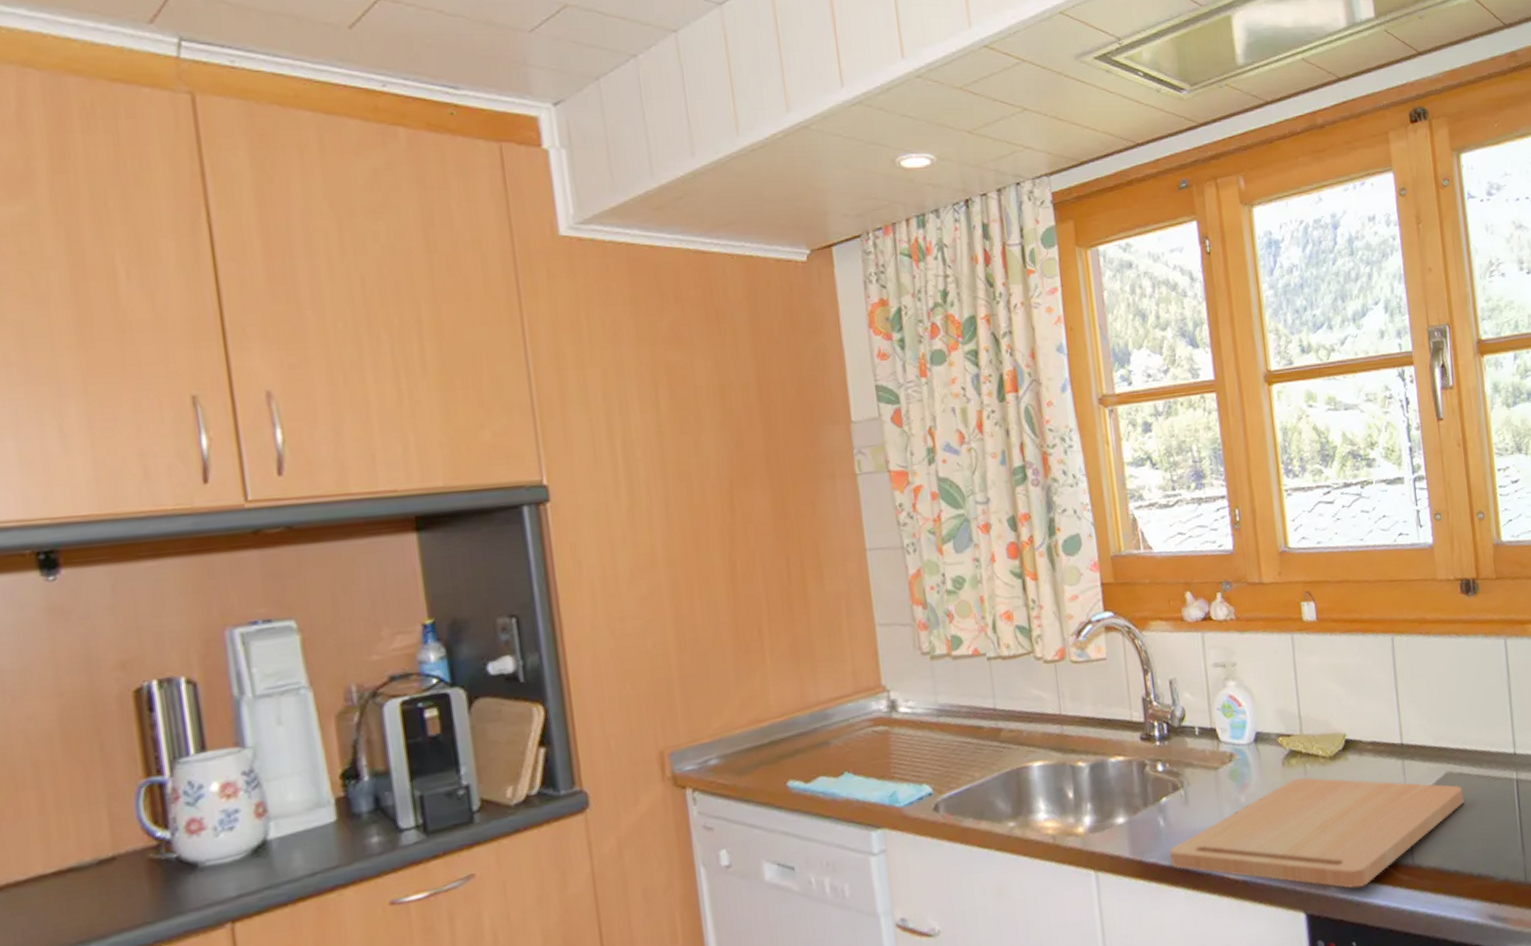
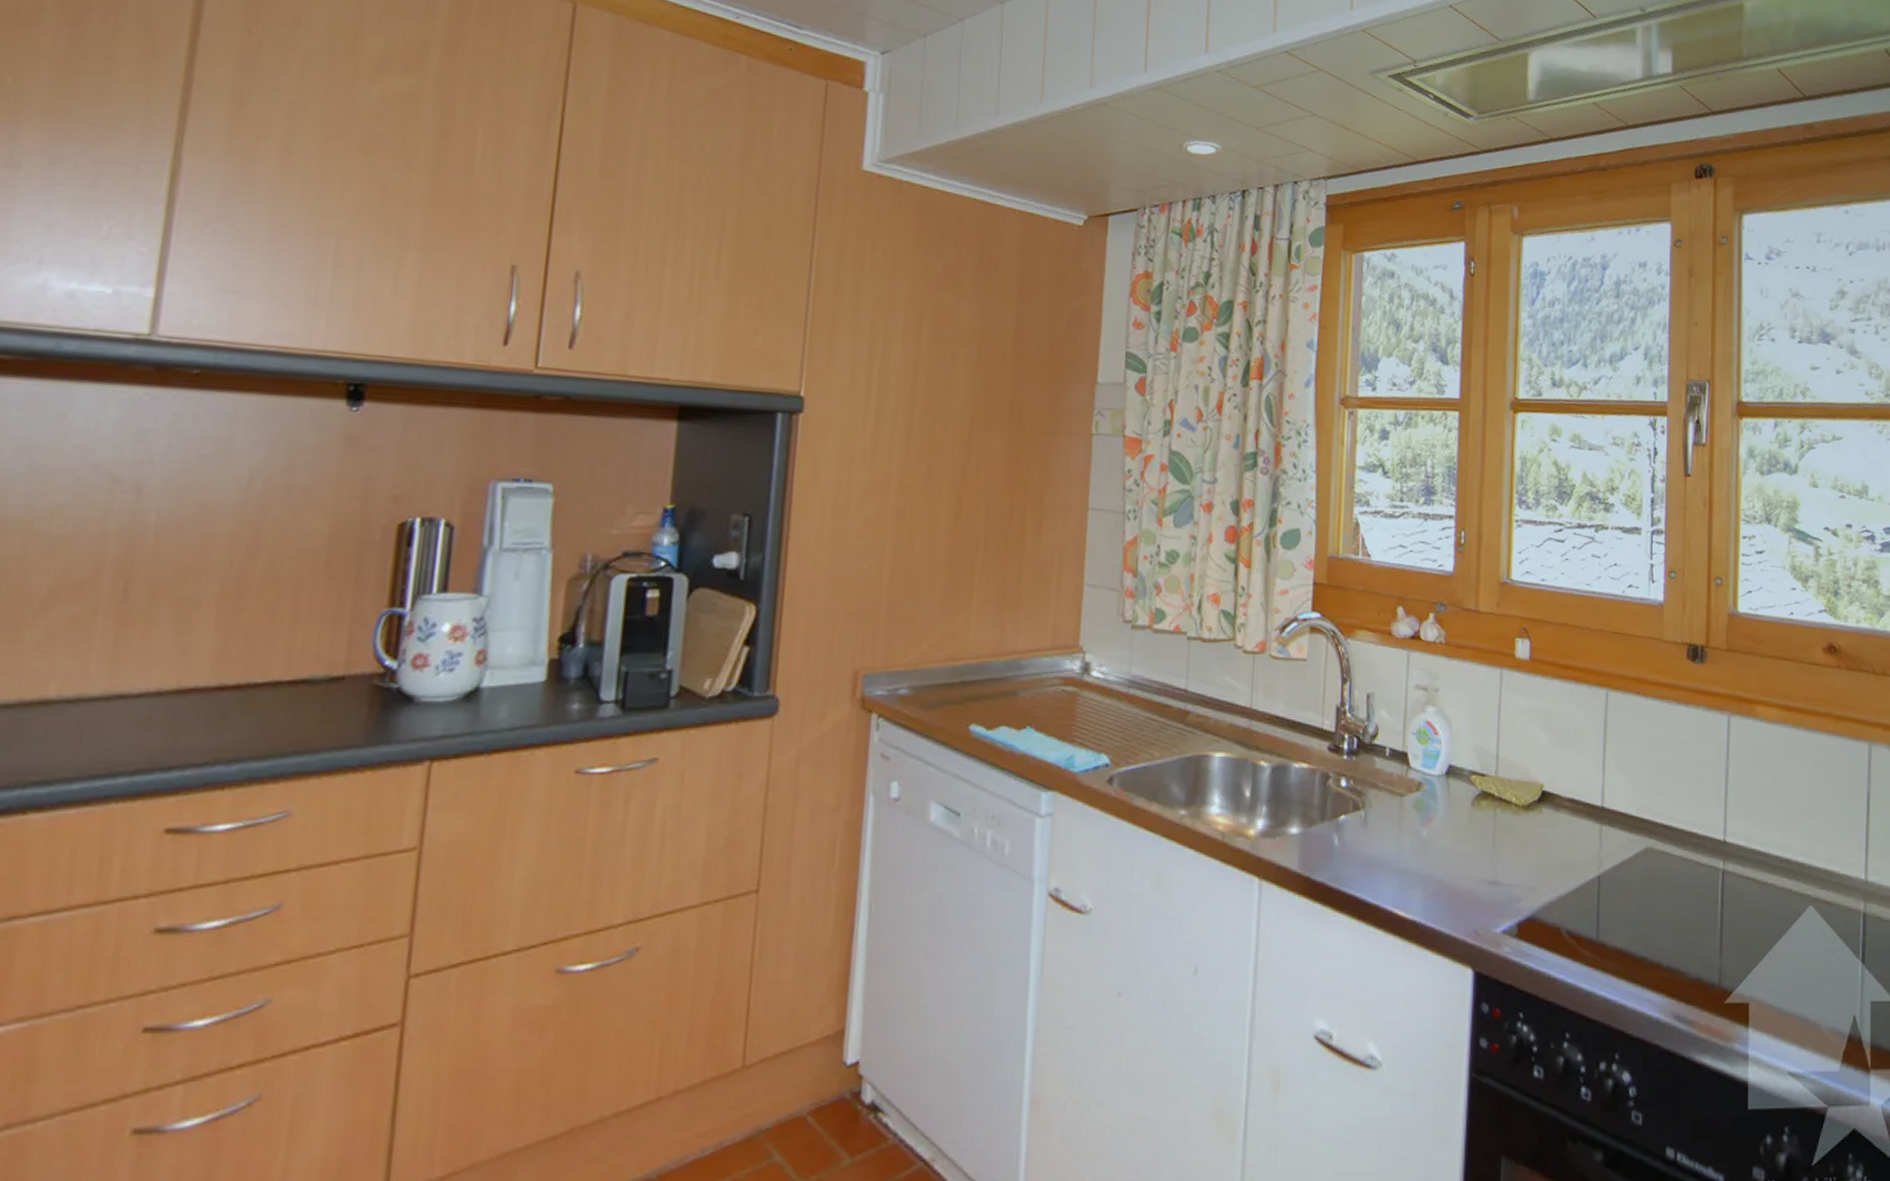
cutting board: present [1169,777,1464,889] -> none [1339,822,1662,955]

